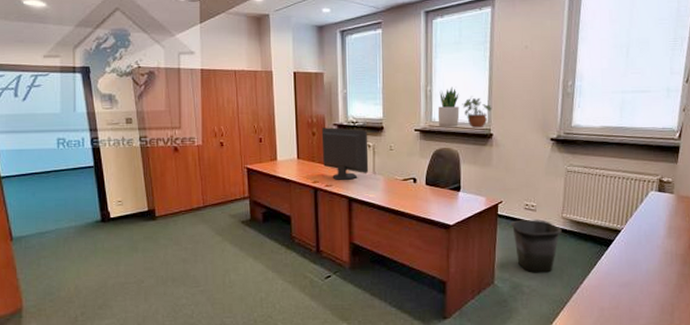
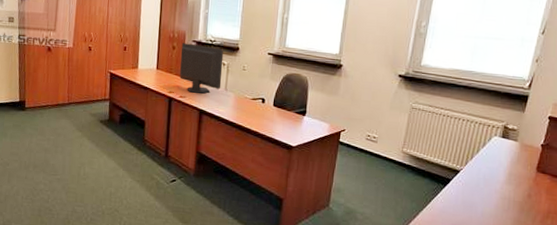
planter: present [437,87,460,127] -> none [291,16,314,55]
potted plant: present [462,96,493,129] -> none [316,27,345,59]
waste bin: present [511,220,562,273] -> none [351,149,401,203]

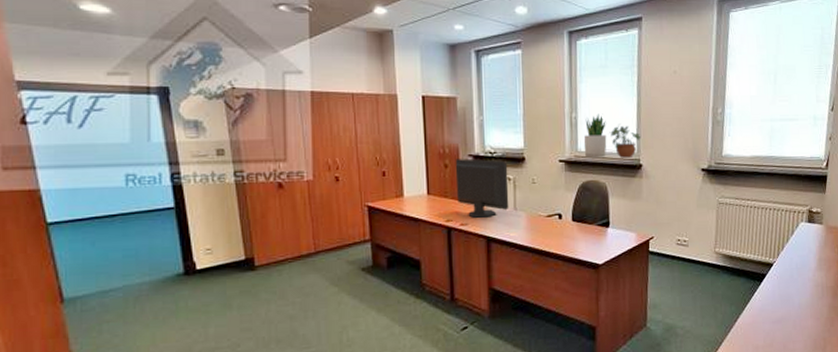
planter: none [291,16,314,55] -> present [583,113,607,158]
potted plant: none [316,27,345,59] -> present [609,124,642,159]

